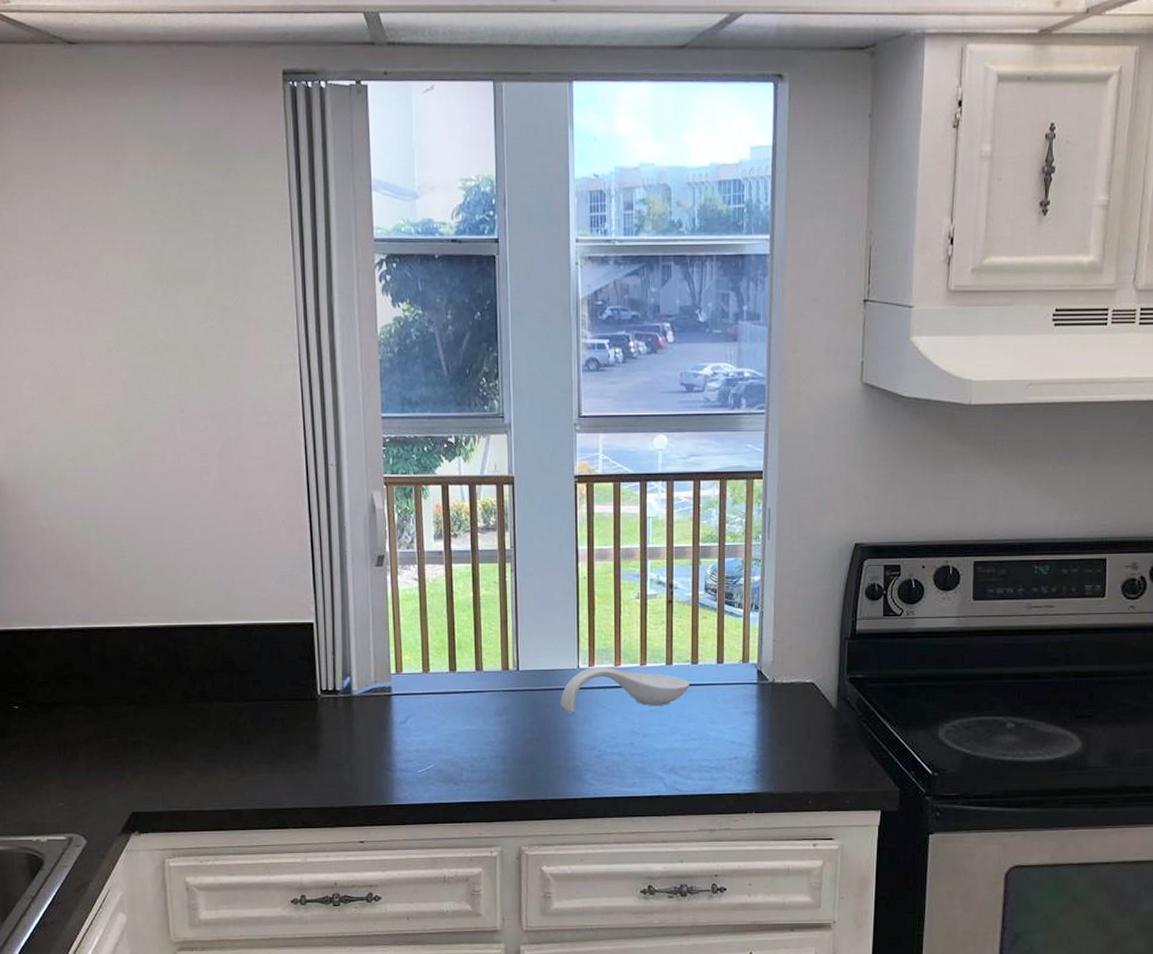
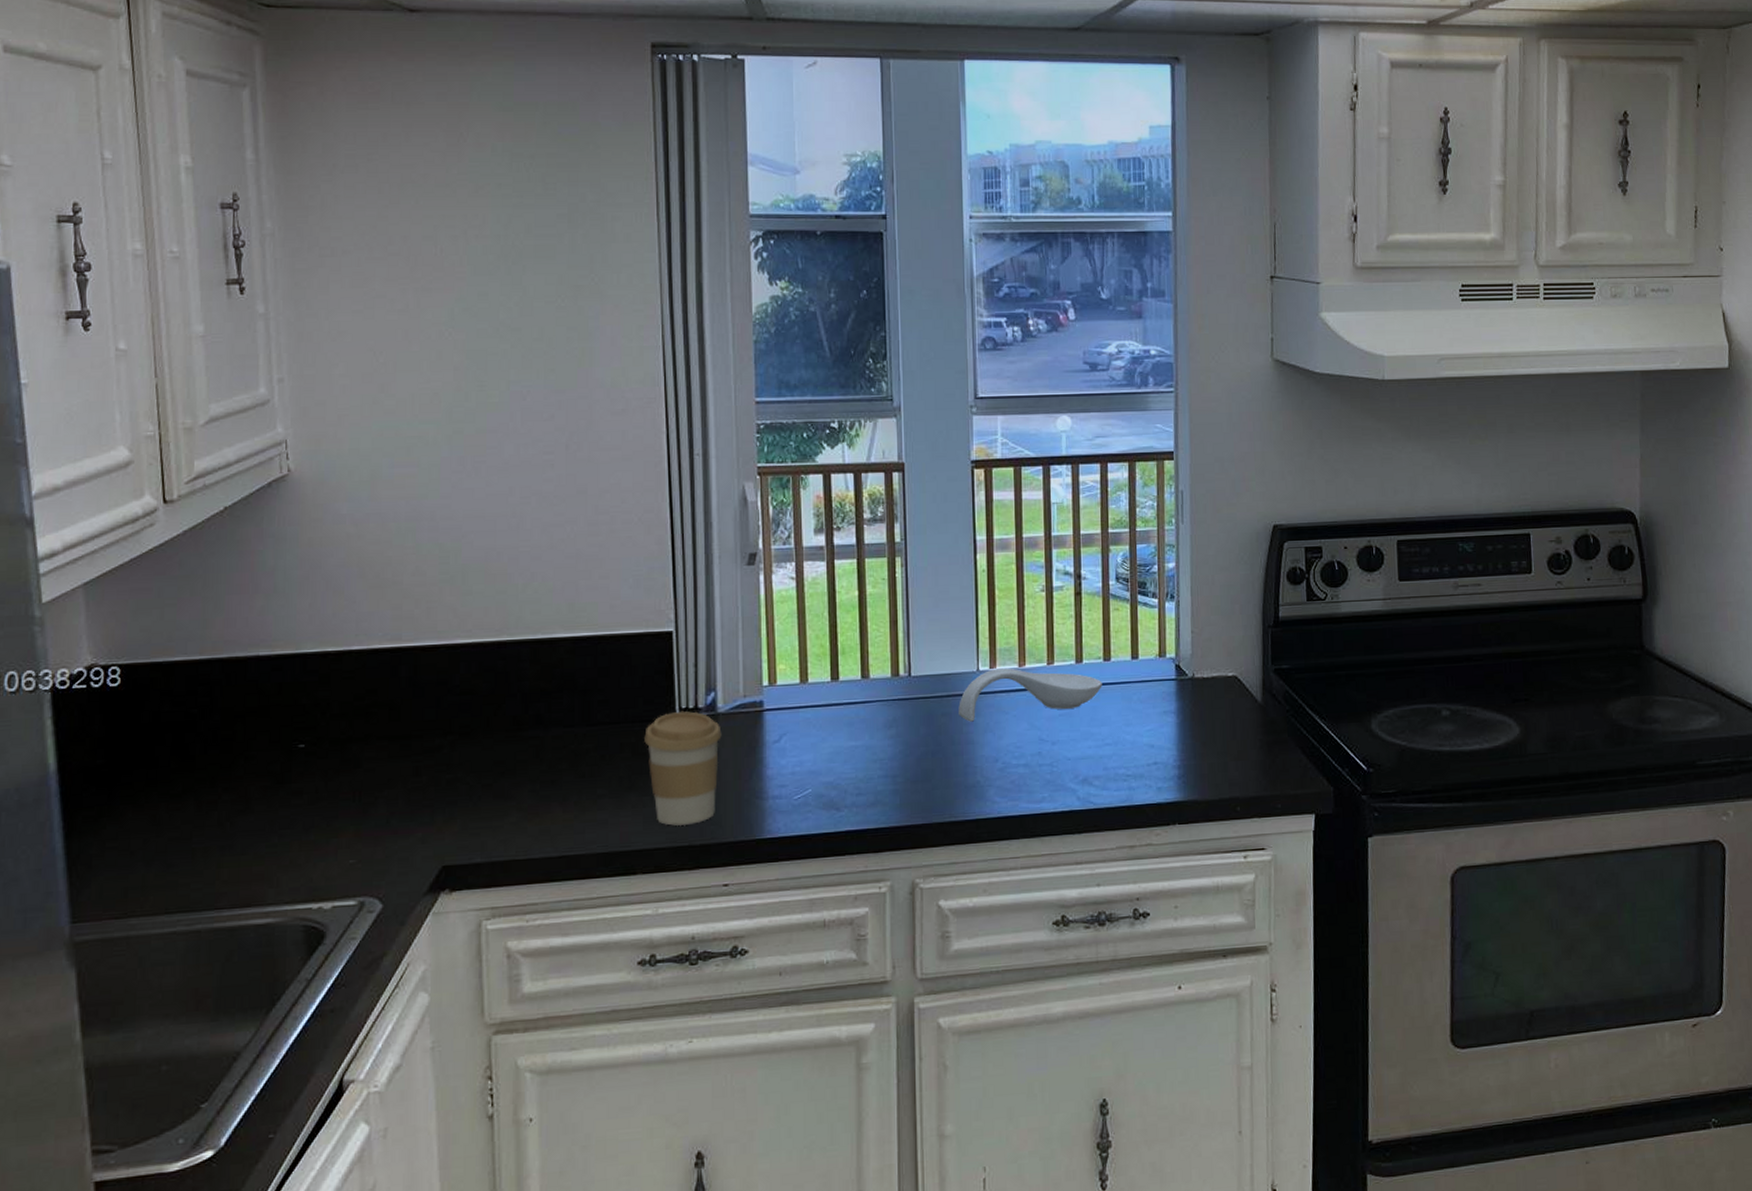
coffee cup: none [292,692,357,791] -> present [644,710,722,827]

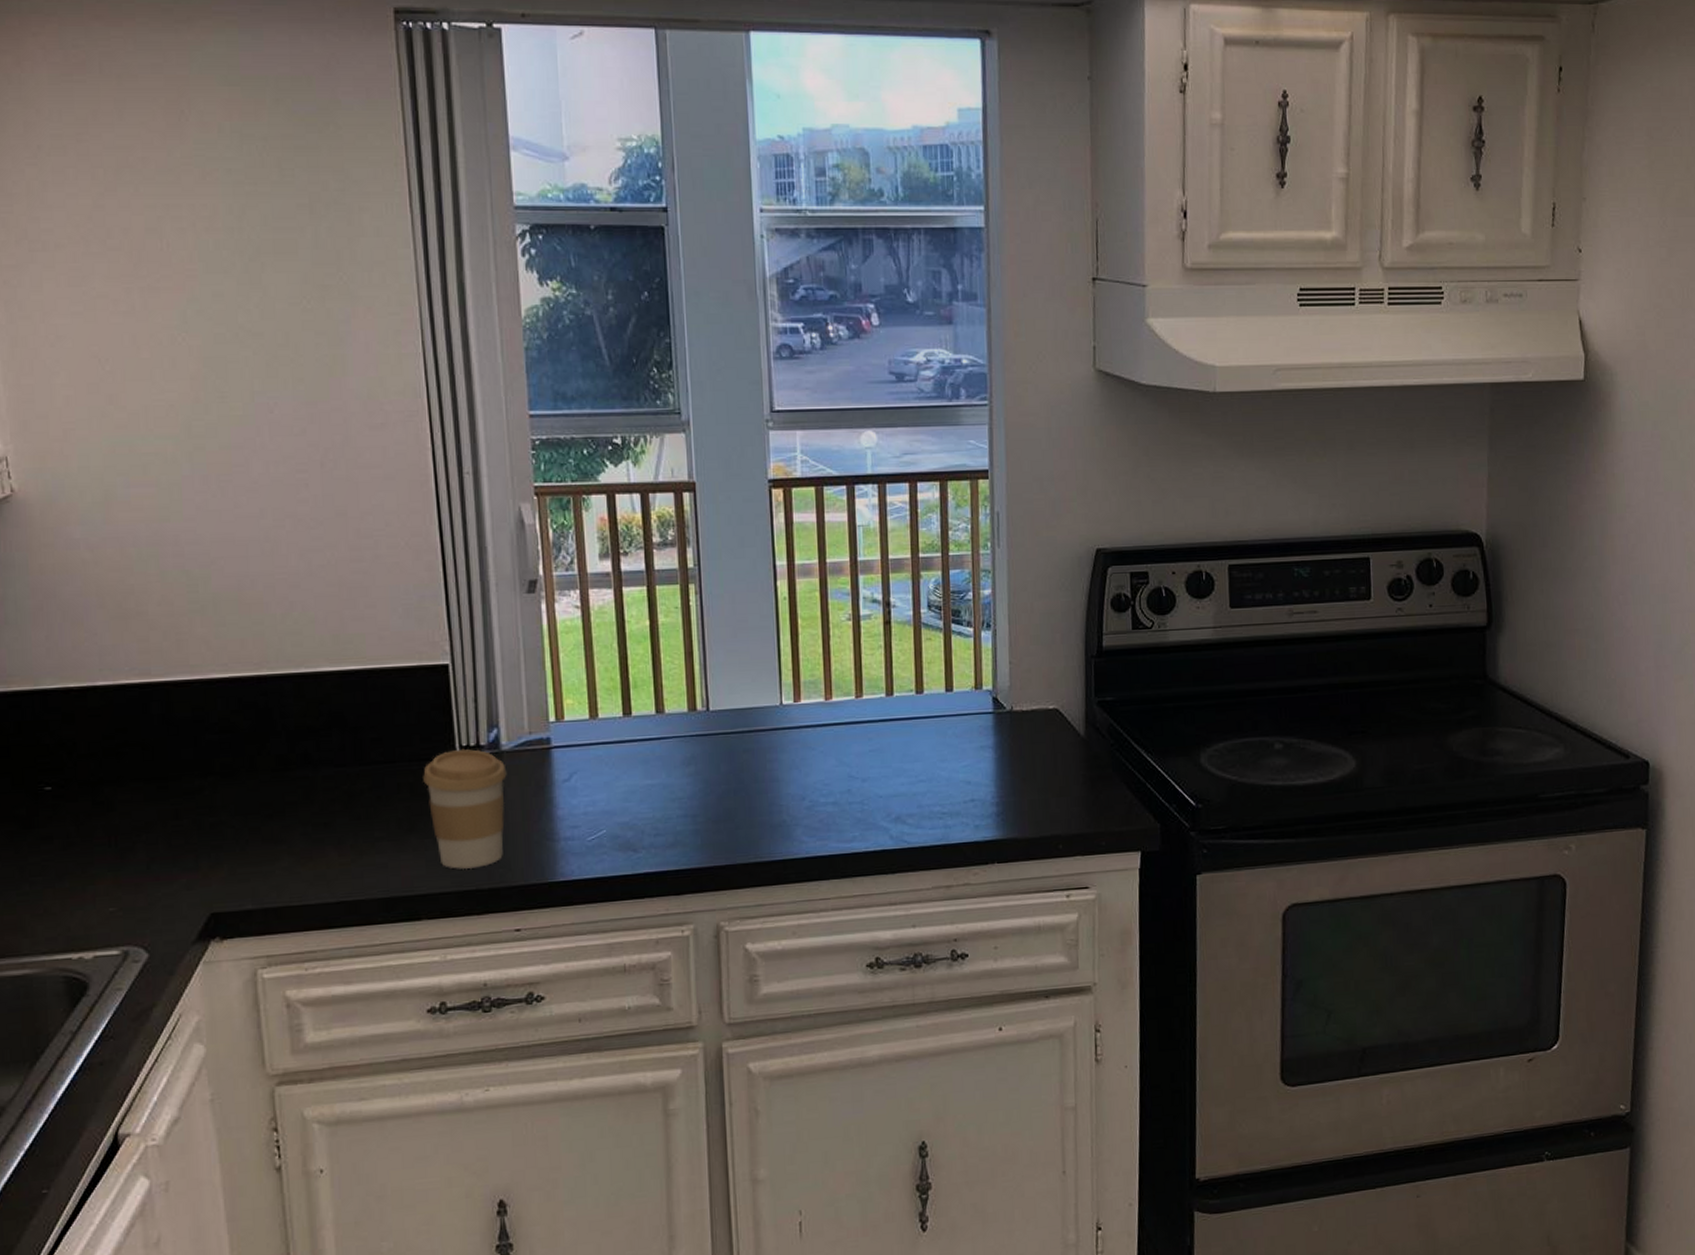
spoon rest: present [958,668,1102,722] -> none [761,701,915,759]

